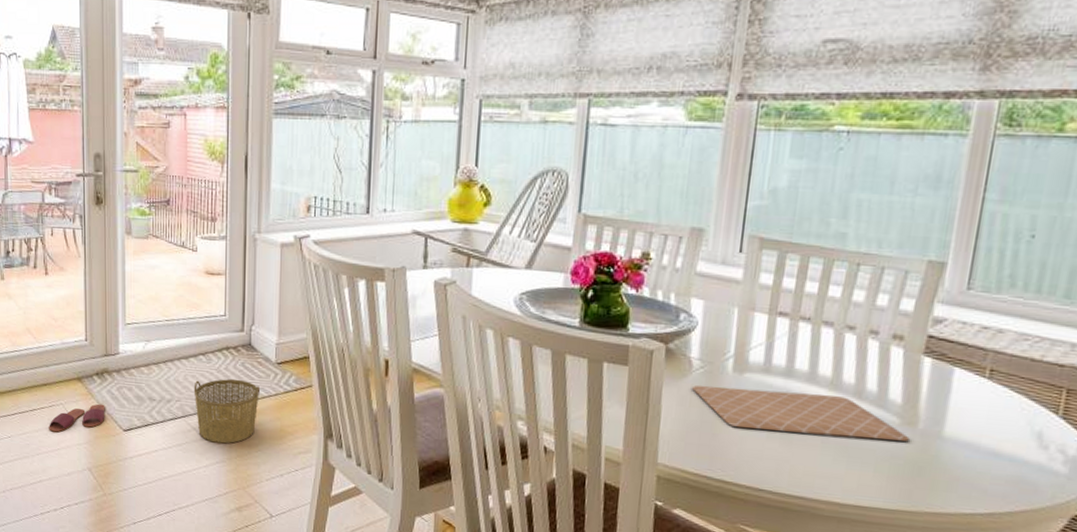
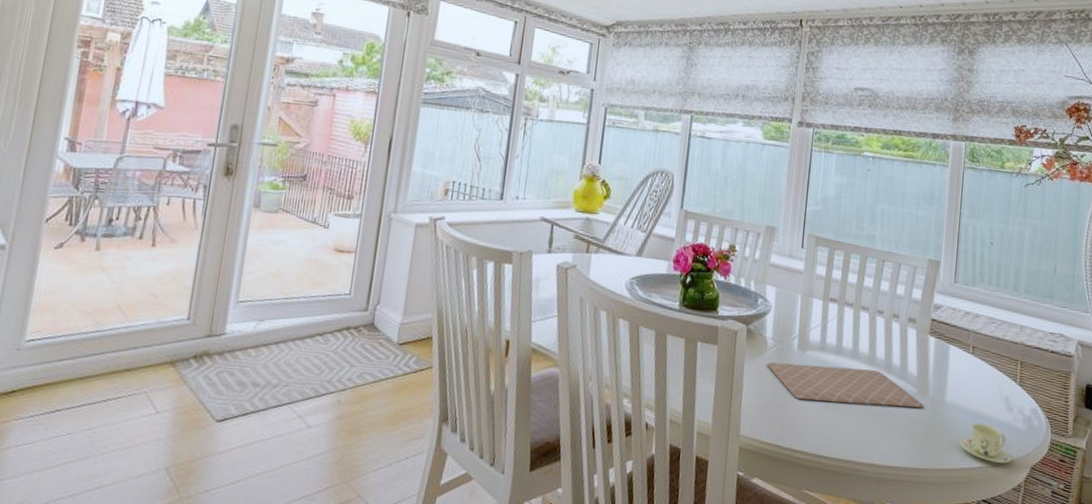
slippers: present [49,403,105,433] -> none [123,391,199,426]
basket: present [193,378,261,444] -> none [304,360,379,433]
cup and saucer: none [960,461,1041,511] -> present [959,422,1011,463]

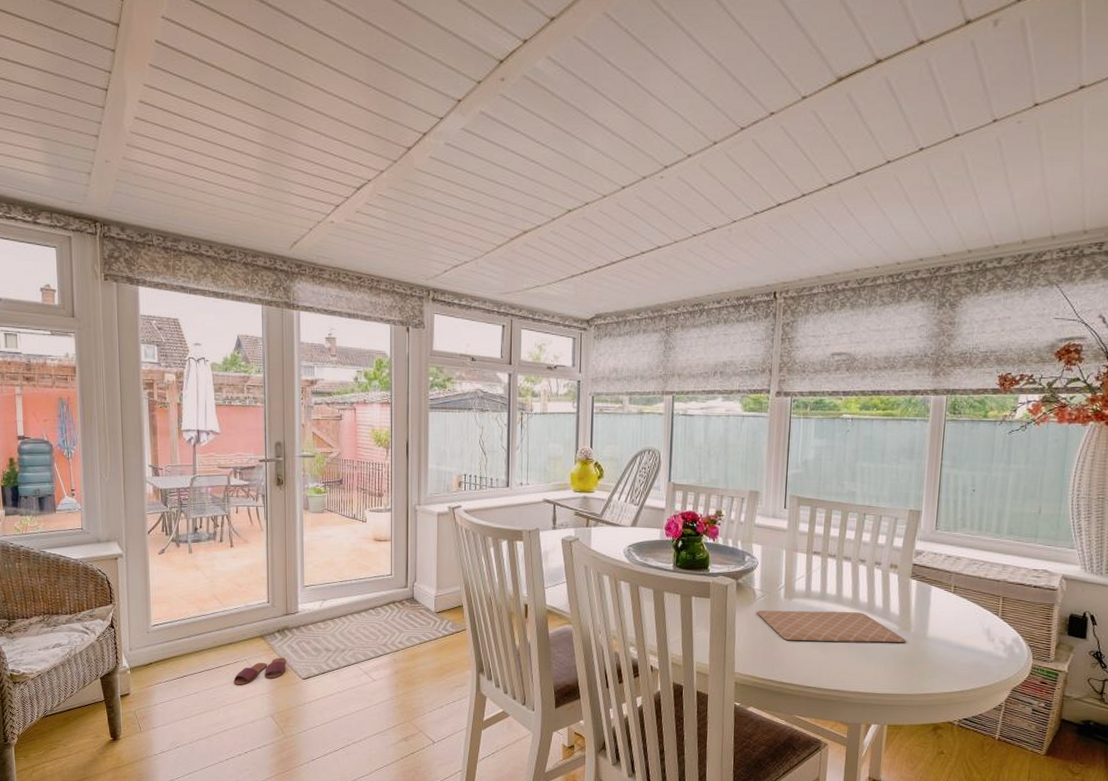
slippers: none [123,391,199,426] -> present [234,657,286,685]
cup and saucer: present [959,422,1011,463] -> none [941,653,992,687]

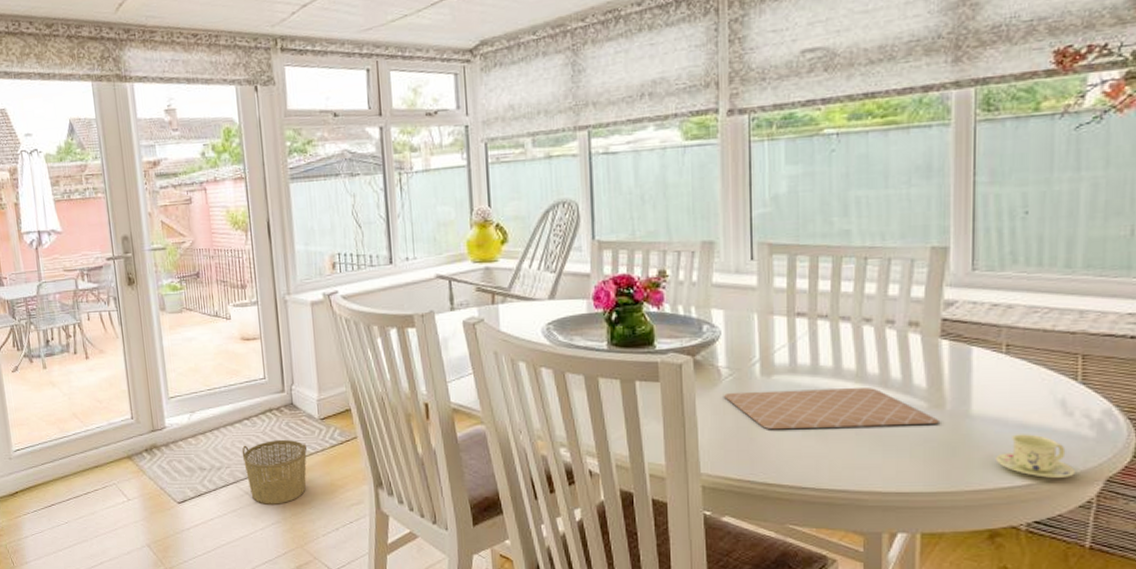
slippers: present [234,657,286,685] -> none [104,479,159,513]
basket: none [365,628,423,684] -> present [242,439,308,505]
cup and saucer: none [941,653,992,687] -> present [995,434,1075,478]

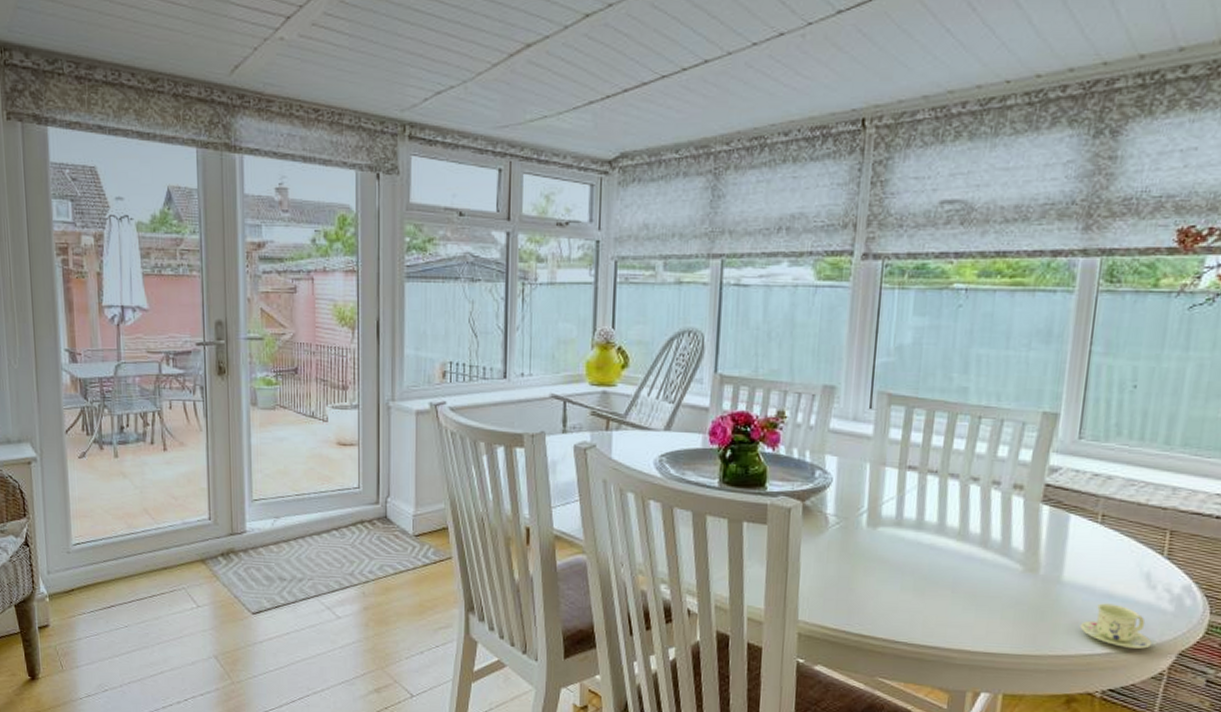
basket: present [242,439,308,505] -> none [327,553,398,623]
placemat: present [724,388,939,430] -> none [829,541,1032,589]

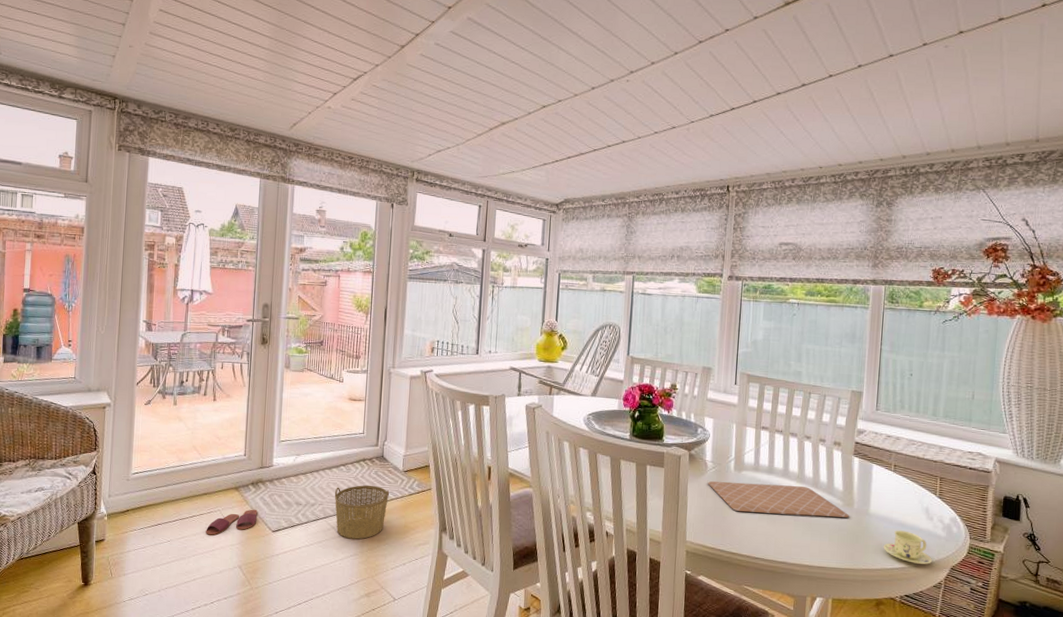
slippers: none [170,586,232,619] -> present [206,509,258,535]
basket: none [327,553,398,623] -> present [334,485,390,540]
placemat: none [829,541,1032,589] -> present [708,481,849,519]

